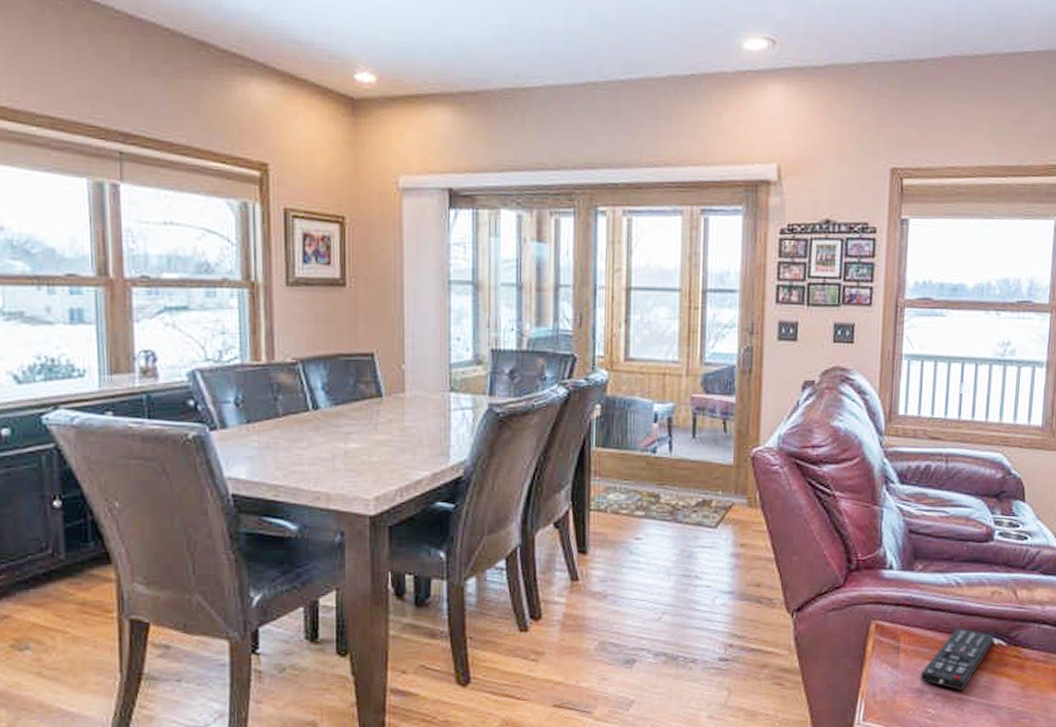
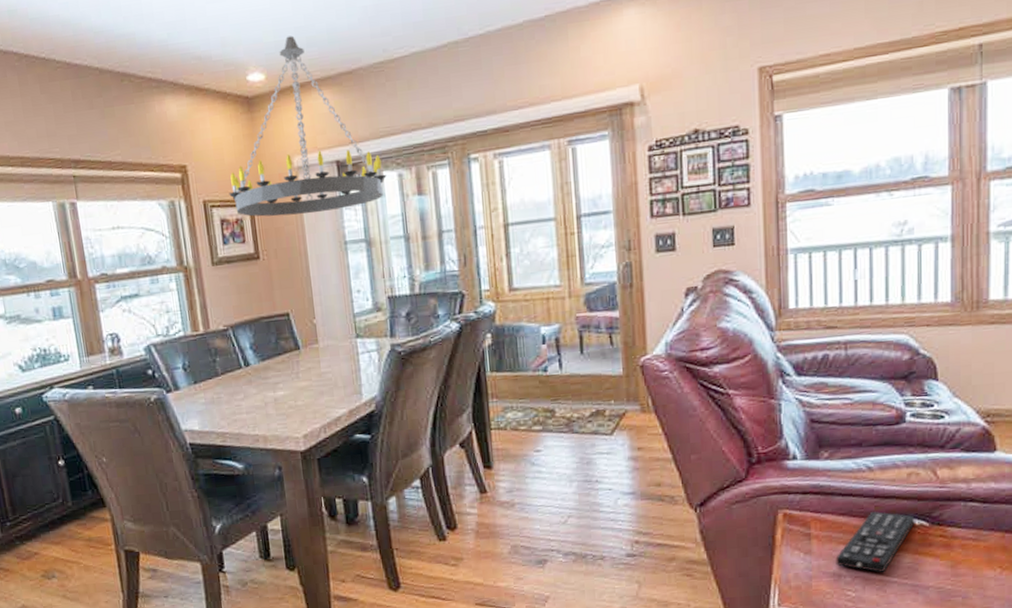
chandelier: none [317,39,504,244] -> present [229,35,387,217]

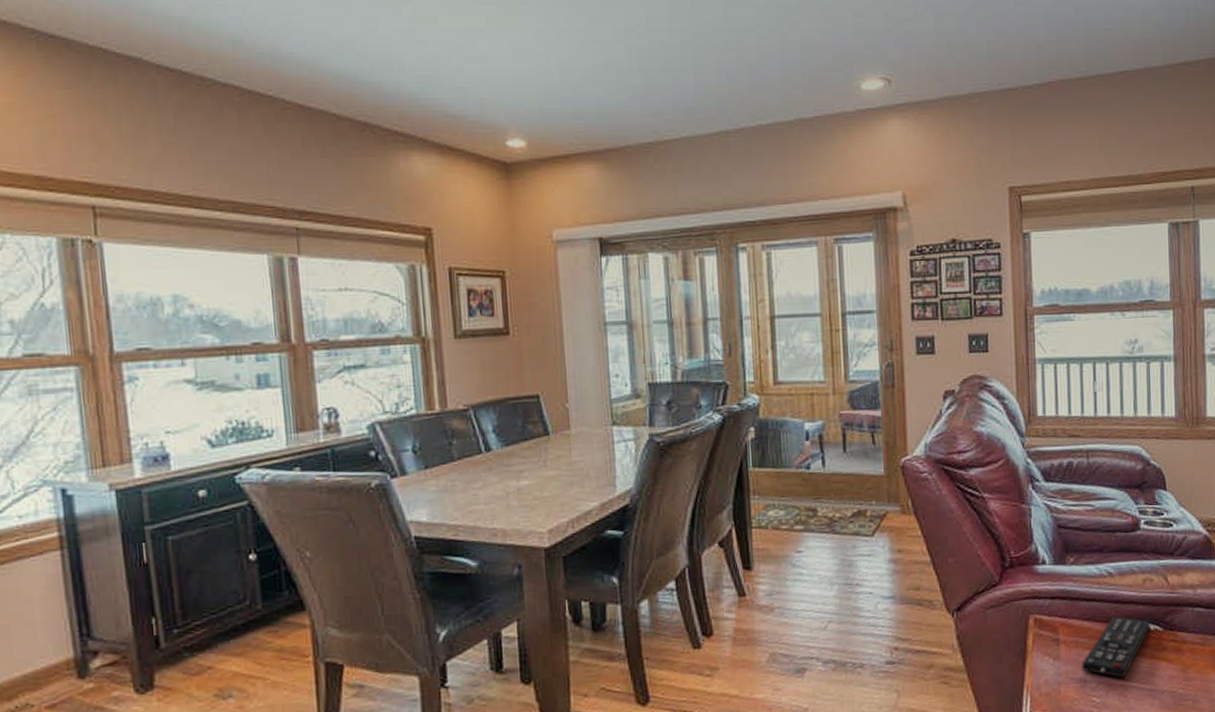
chandelier: present [229,35,387,217] -> none [478,105,652,291]

